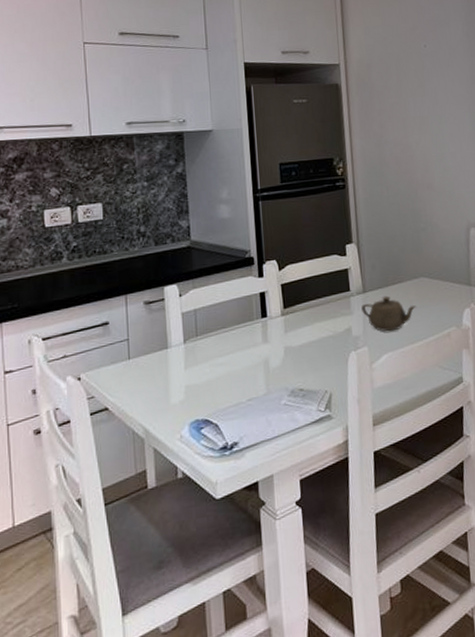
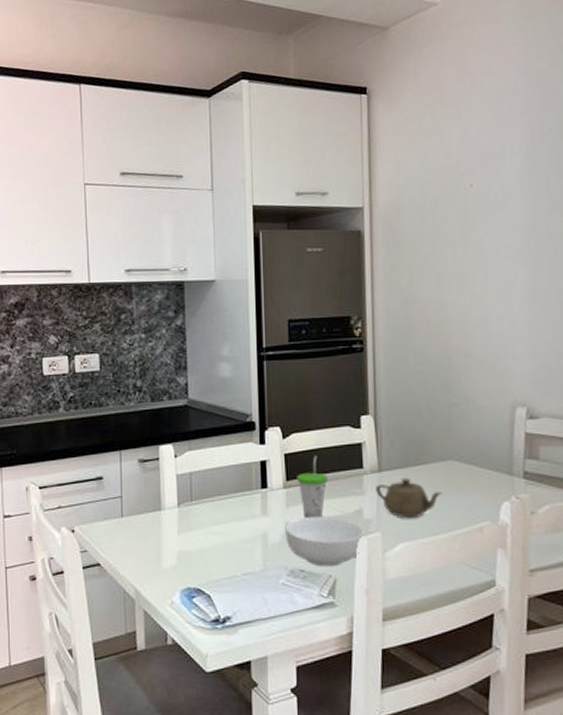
cereal bowl: none [285,337,354,384] -> present [285,517,365,567]
cup: none [293,283,321,341] -> present [296,455,329,518]

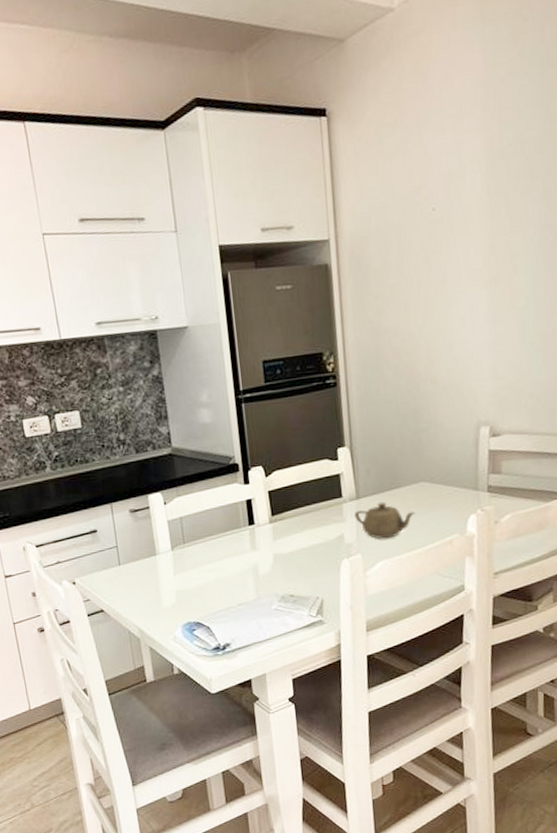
cereal bowl: present [285,517,365,567] -> none [274,544,347,591]
cup: present [296,455,329,518] -> none [281,489,311,549]

